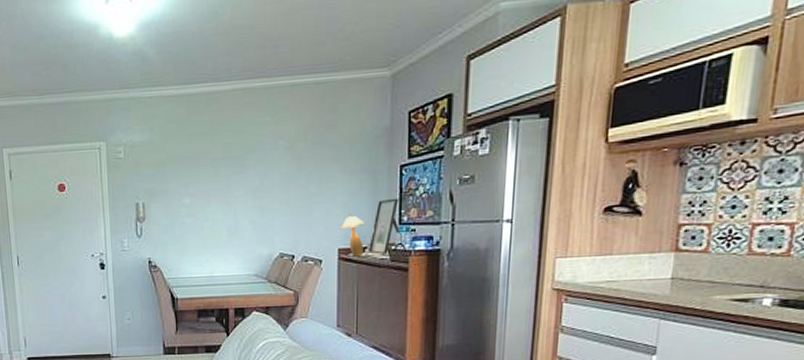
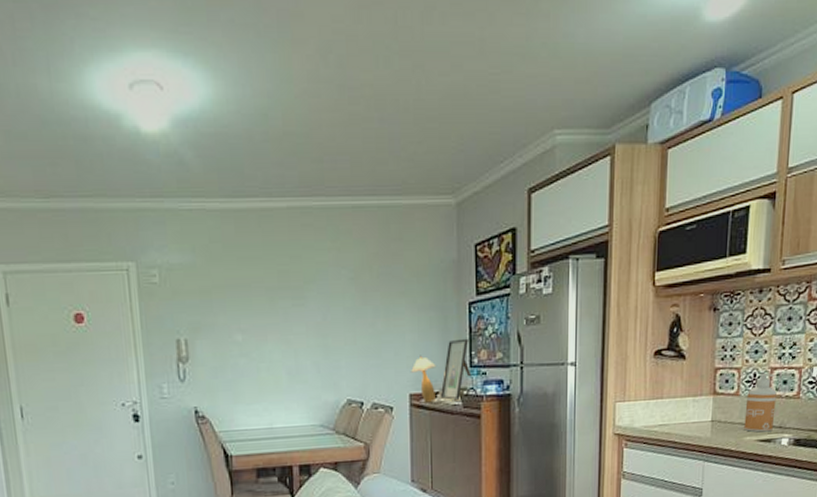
soap dispenser: none [713,228,759,292] -> present [744,372,777,433]

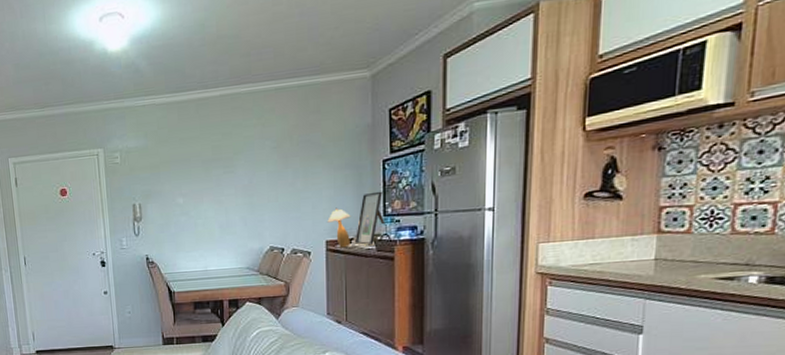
soap dispenser: present [744,372,777,433] -> none [697,209,742,270]

